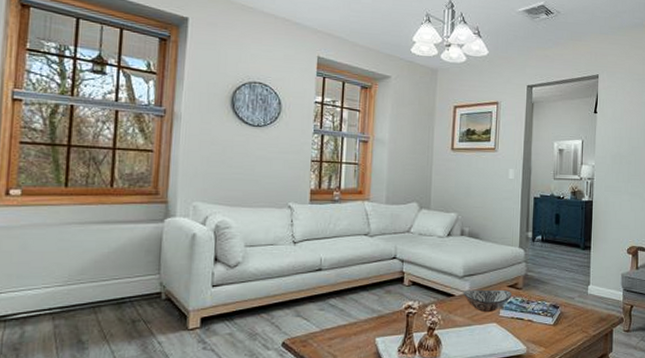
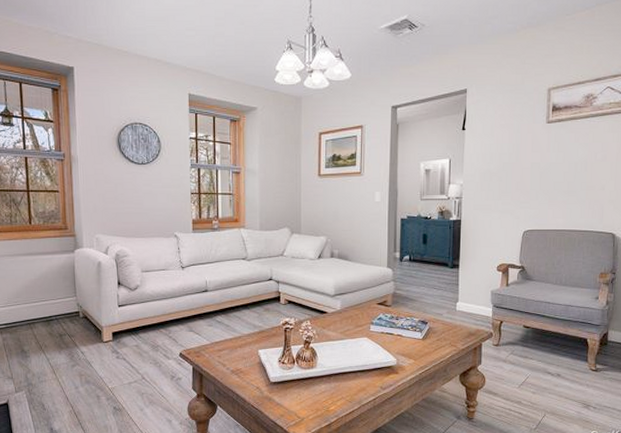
decorative bowl: present [463,289,513,312] -> none [335,307,382,327]

